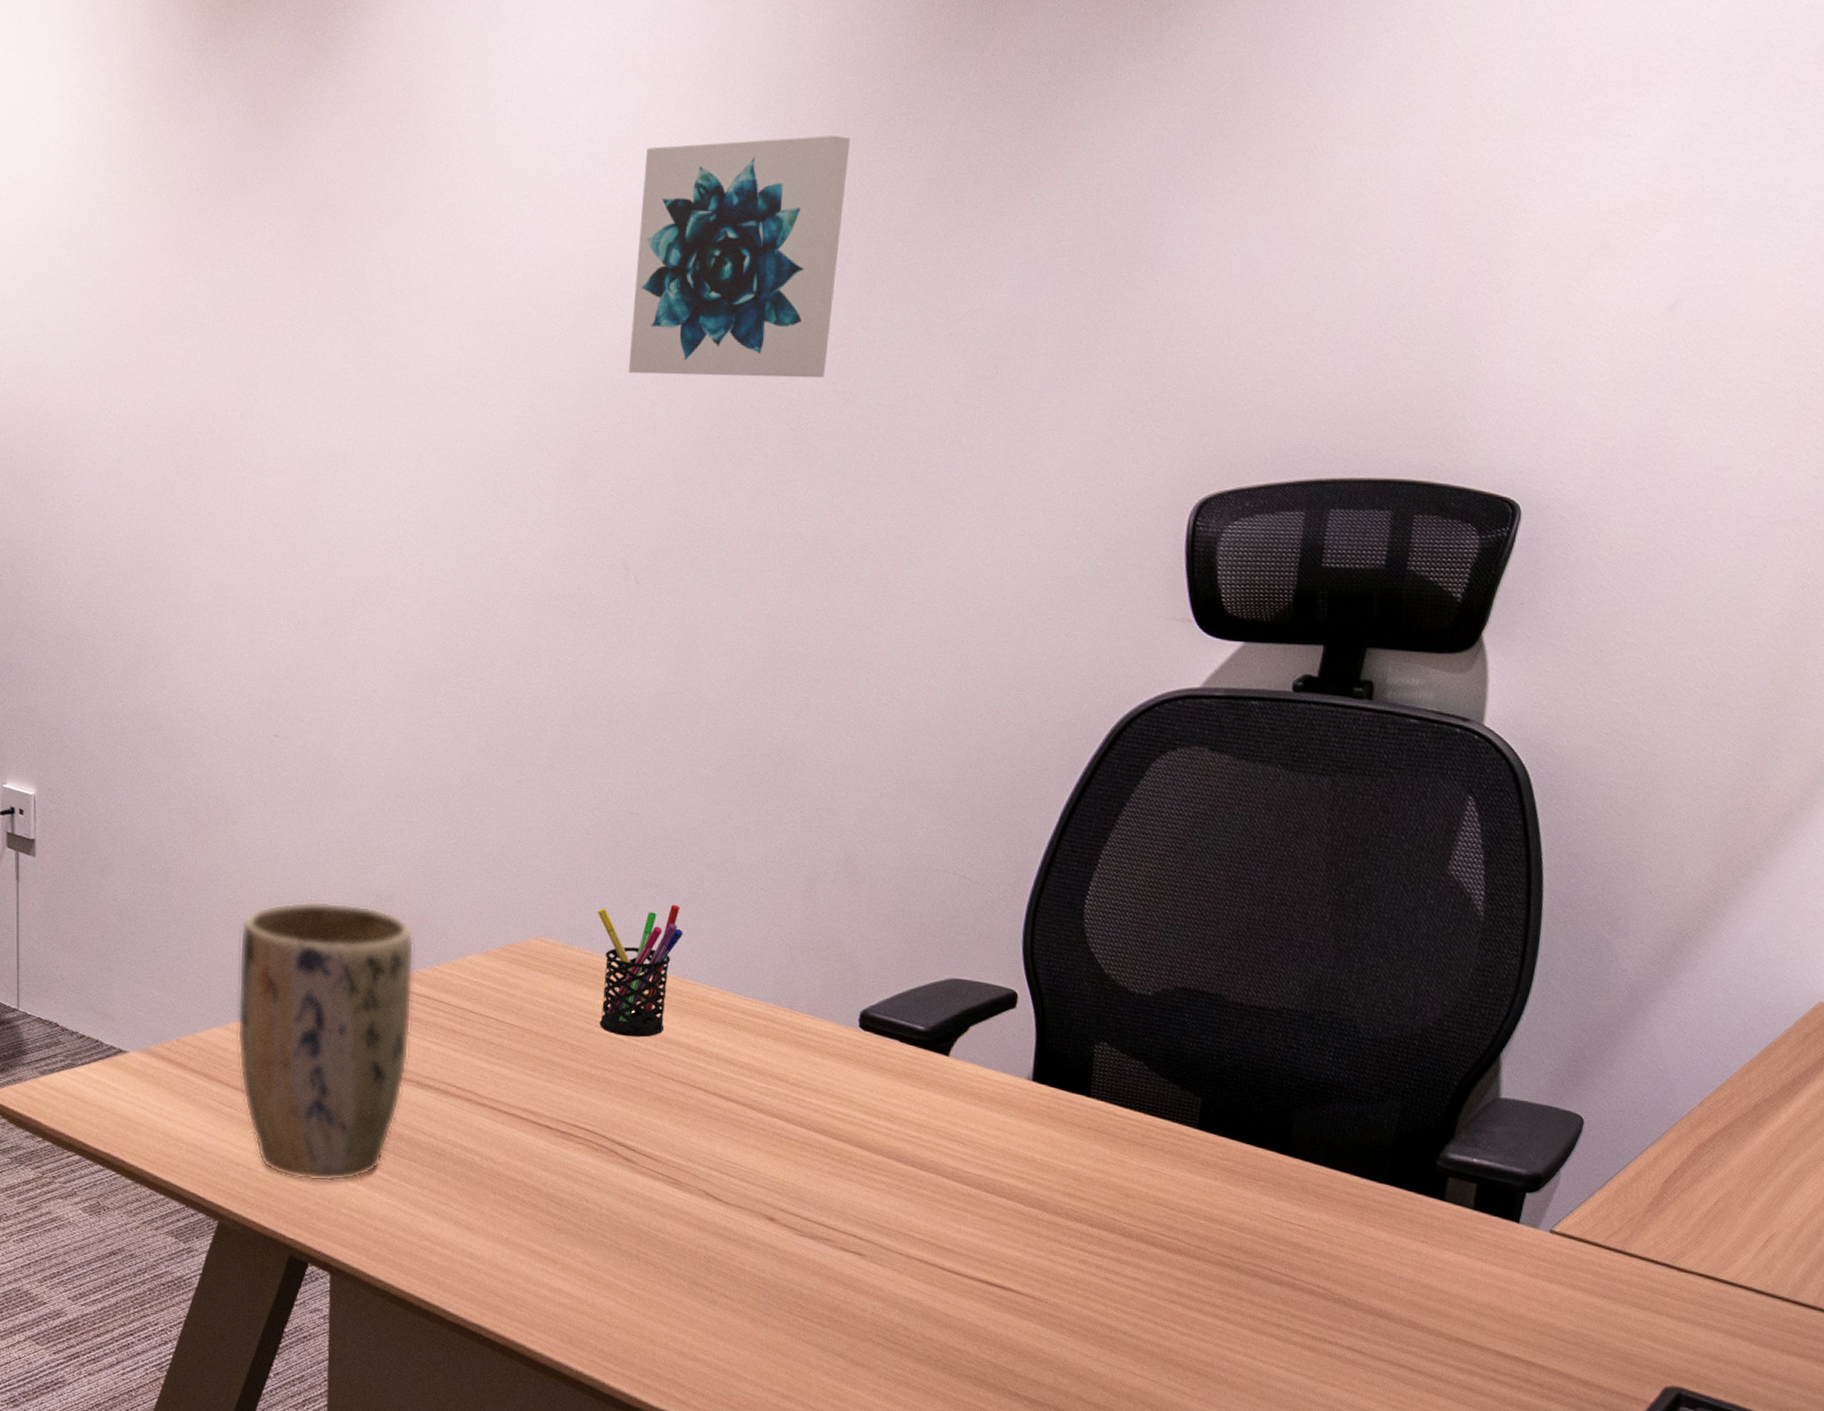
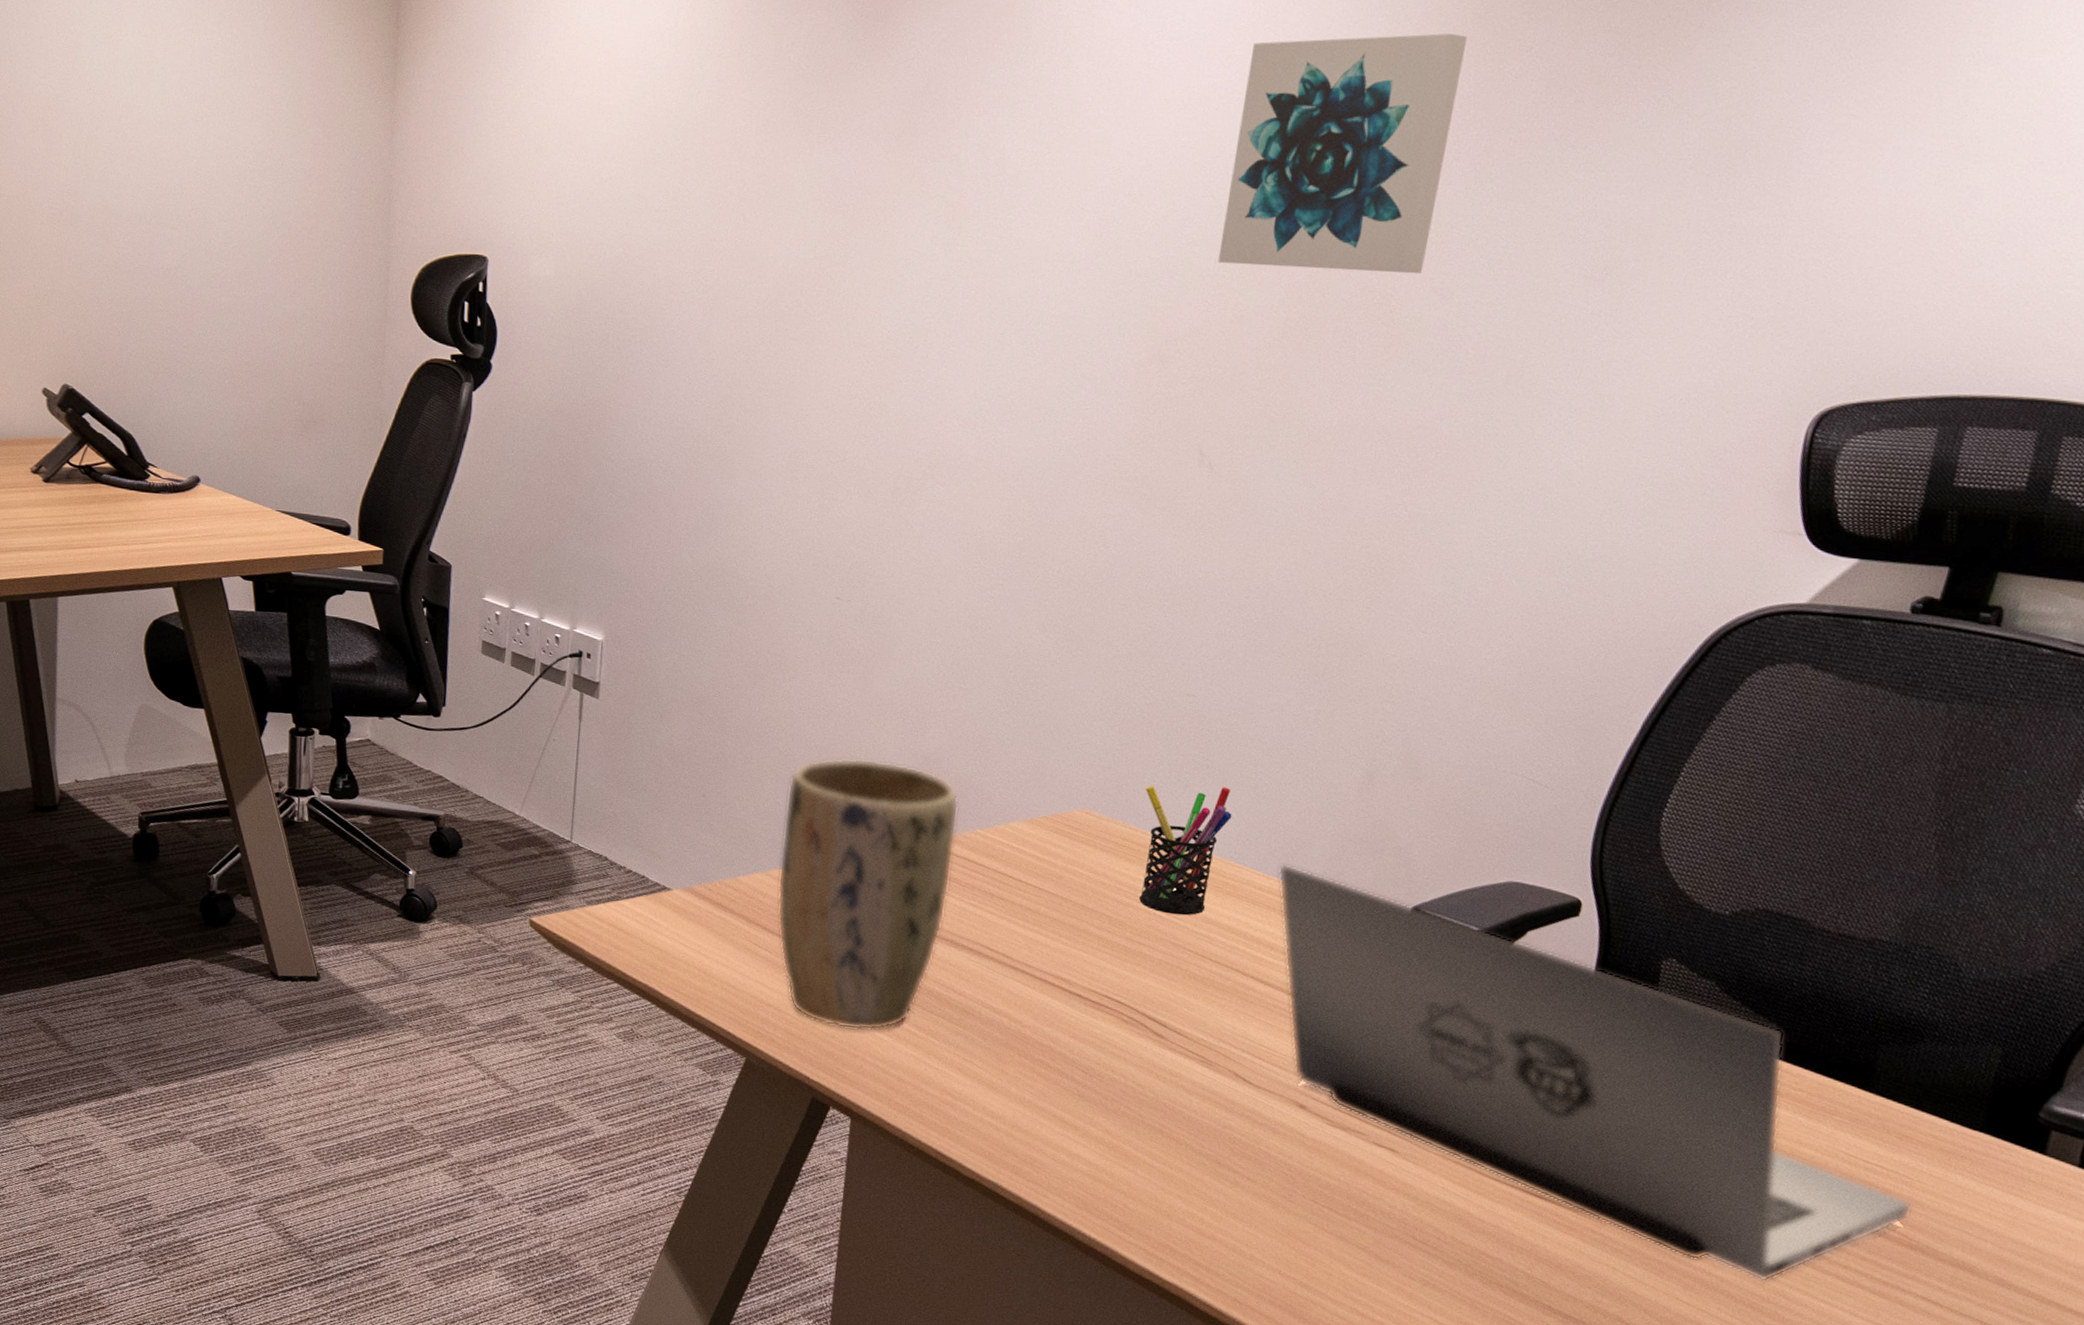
laptop: none [731,978,1332,1347] -> present [1277,864,1912,1282]

